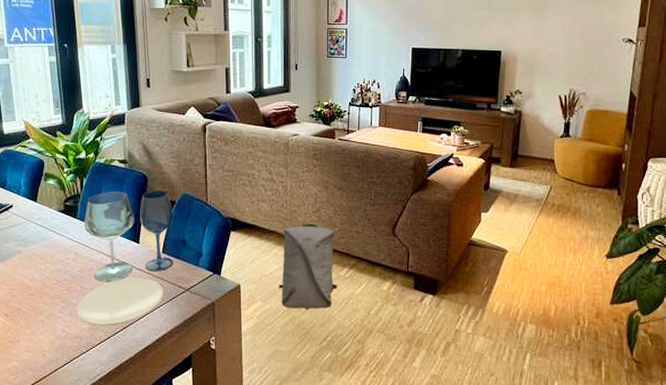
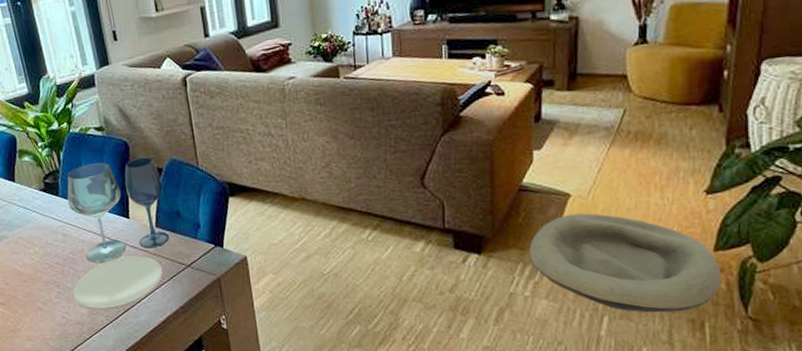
backpack: present [278,224,338,309] -> none [290,181,361,280]
dog bed: none [473,267,615,353] -> present [529,213,722,313]

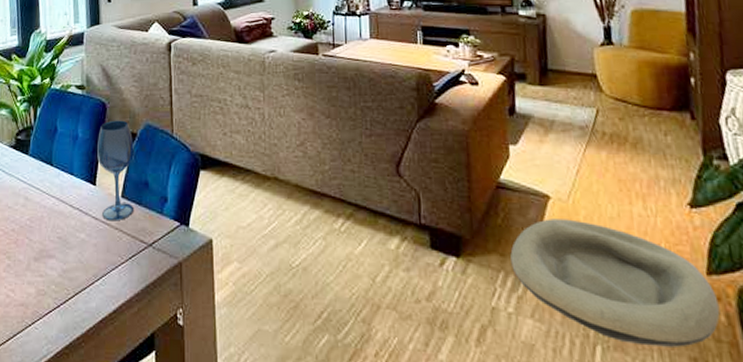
wine glass: present [67,163,126,263] -> none [35,123,91,233]
plate: present [73,255,163,310] -> none [23,228,122,291]

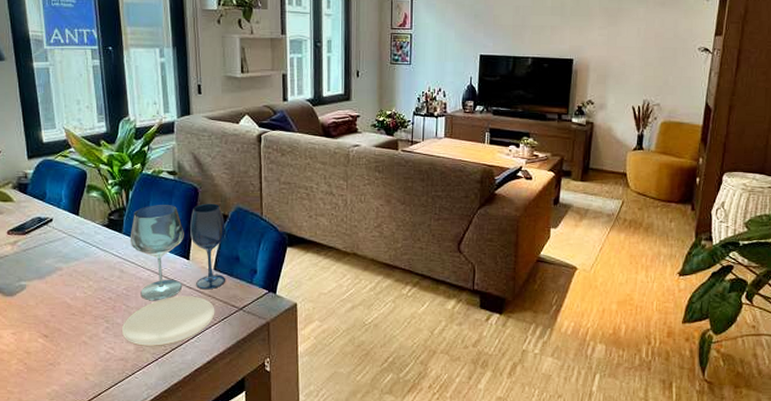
plate: none [23,228,122,291] -> present [121,295,215,347]
wine glass: none [35,123,91,233] -> present [130,205,184,300]
dog bed: present [510,219,720,347] -> none [541,285,687,373]

